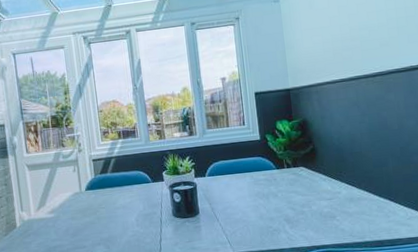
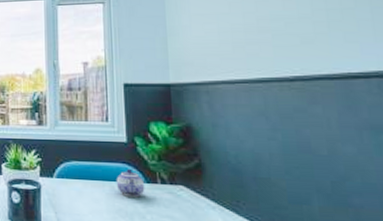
teapot: none [254,161,276,182] -> present [116,169,145,198]

